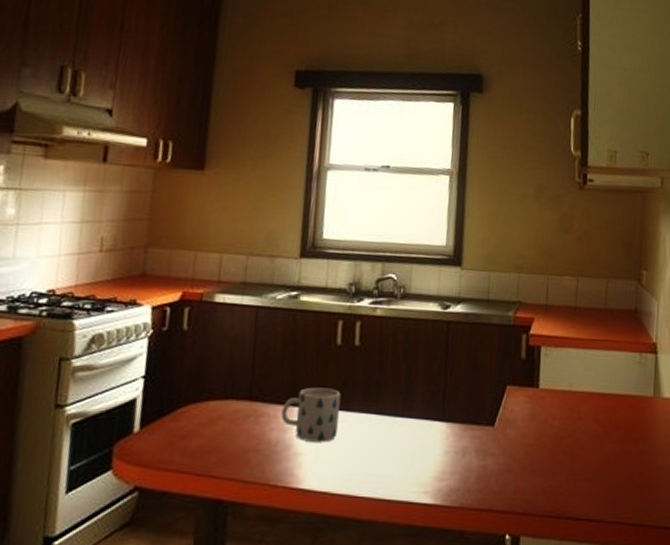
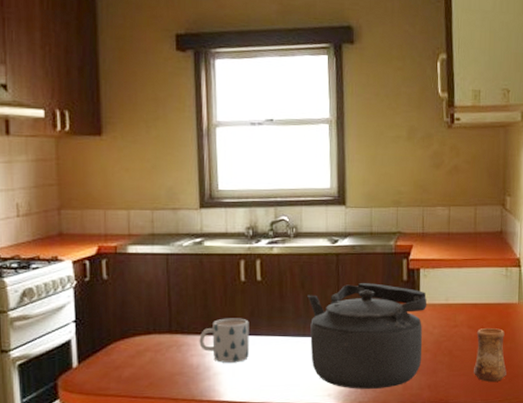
kettle: none [408,358,548,490] -> present [307,283,427,389]
cup: none [598,424,638,492] -> present [474,328,507,382]

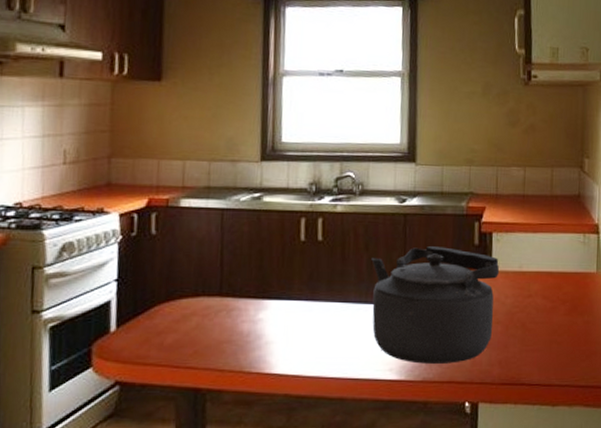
mug: present [199,318,249,363] -> none [251,281,307,331]
cup: present [474,328,507,382] -> none [548,299,584,359]

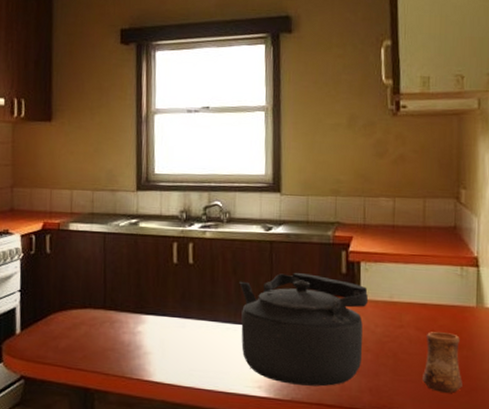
cup: none [548,299,584,359] -> present [423,332,462,393]

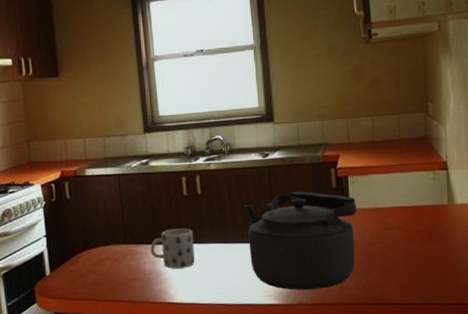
mug: none [131,298,180,344] -> present [150,228,195,269]
cup: present [423,332,462,393] -> none [407,229,441,281]

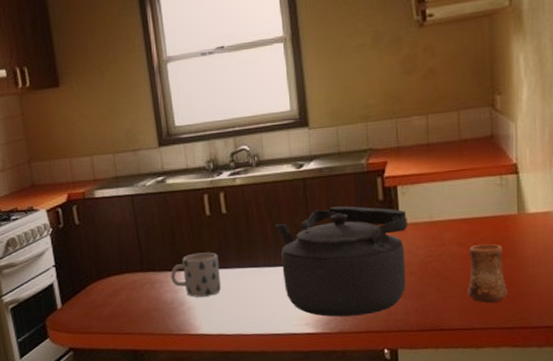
cup: none [407,229,441,281] -> present [468,244,508,303]

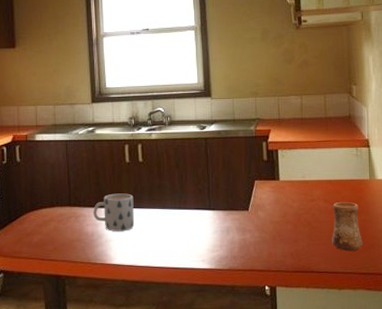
kettle: present [275,206,409,317] -> none [181,163,286,256]

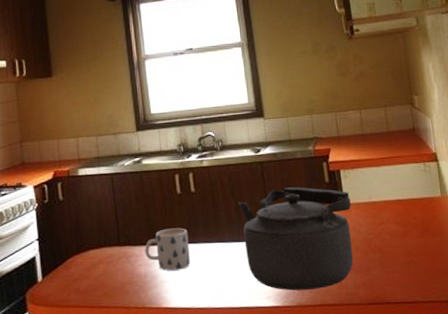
kettle: none [181,163,286,256] -> present [238,187,353,291]
cup: present [332,202,363,251] -> none [404,223,441,277]

